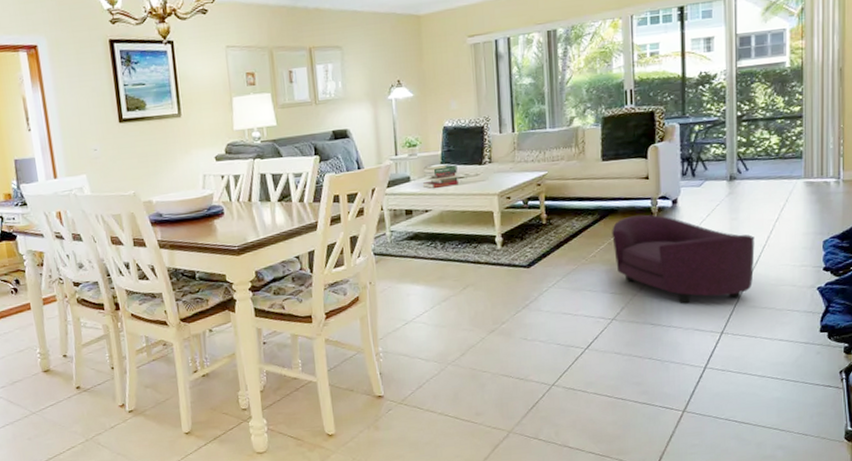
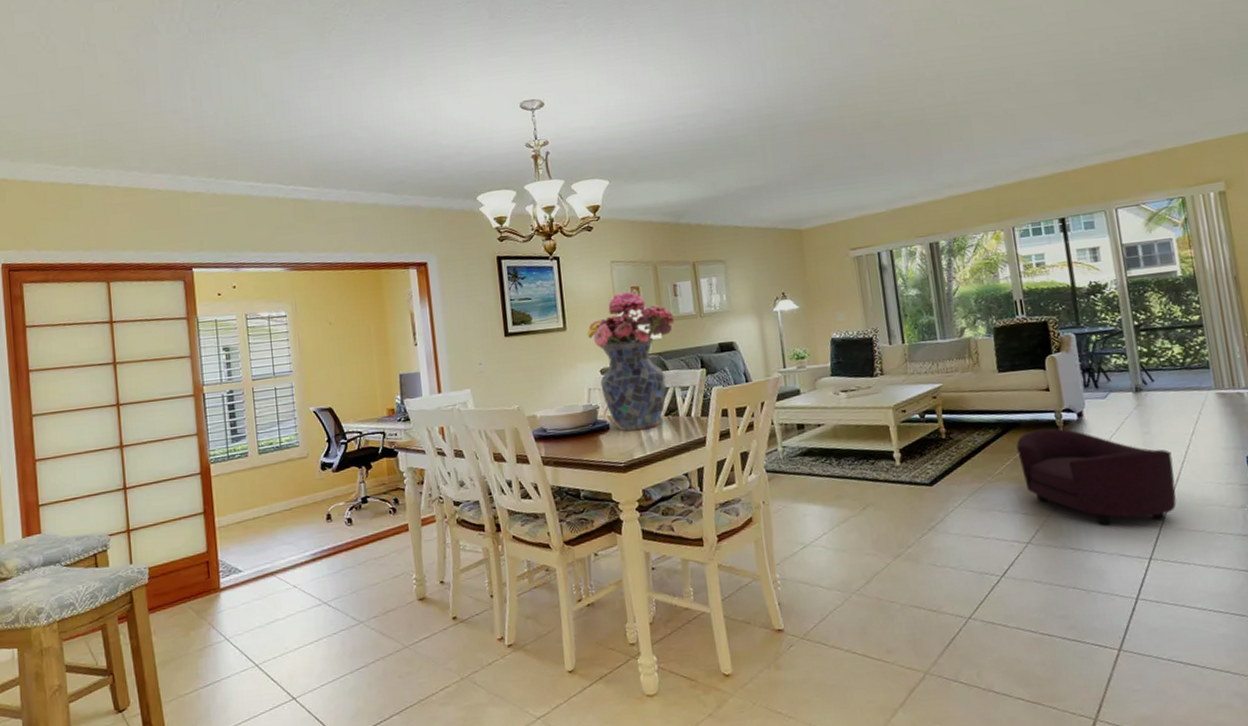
flower arrangement: none [201,78,290,217] -> present [587,292,675,432]
books: present [423,164,458,189] -> none [813,376,850,403]

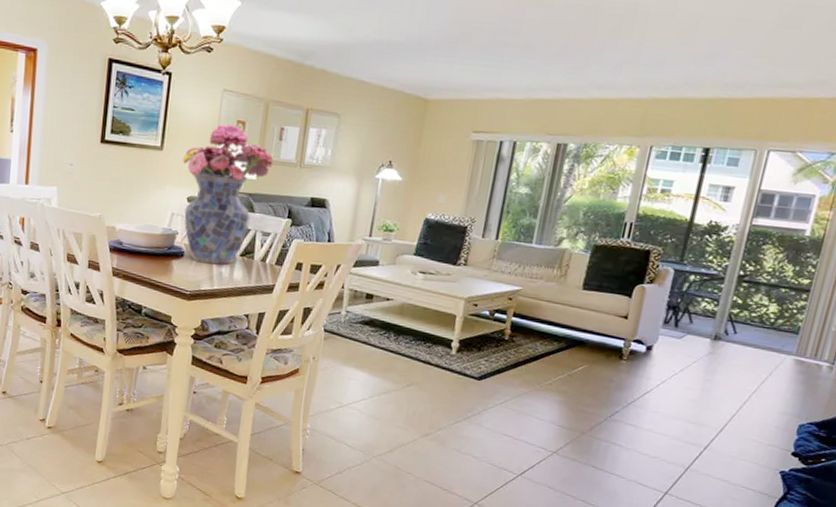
dog bed: present [1016,428,1177,526] -> none [571,352,726,463]

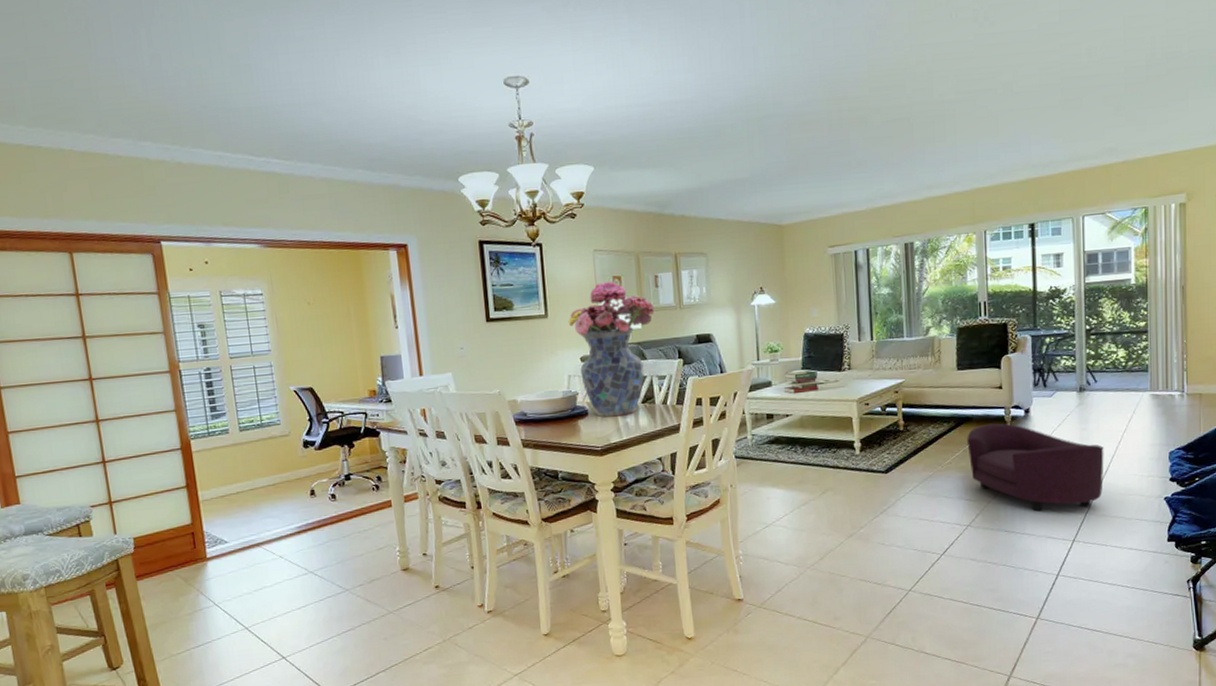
books: none [390,255,430,281] -> present [784,370,818,394]
dog bed: none [571,352,726,463] -> present [967,423,1104,512]

